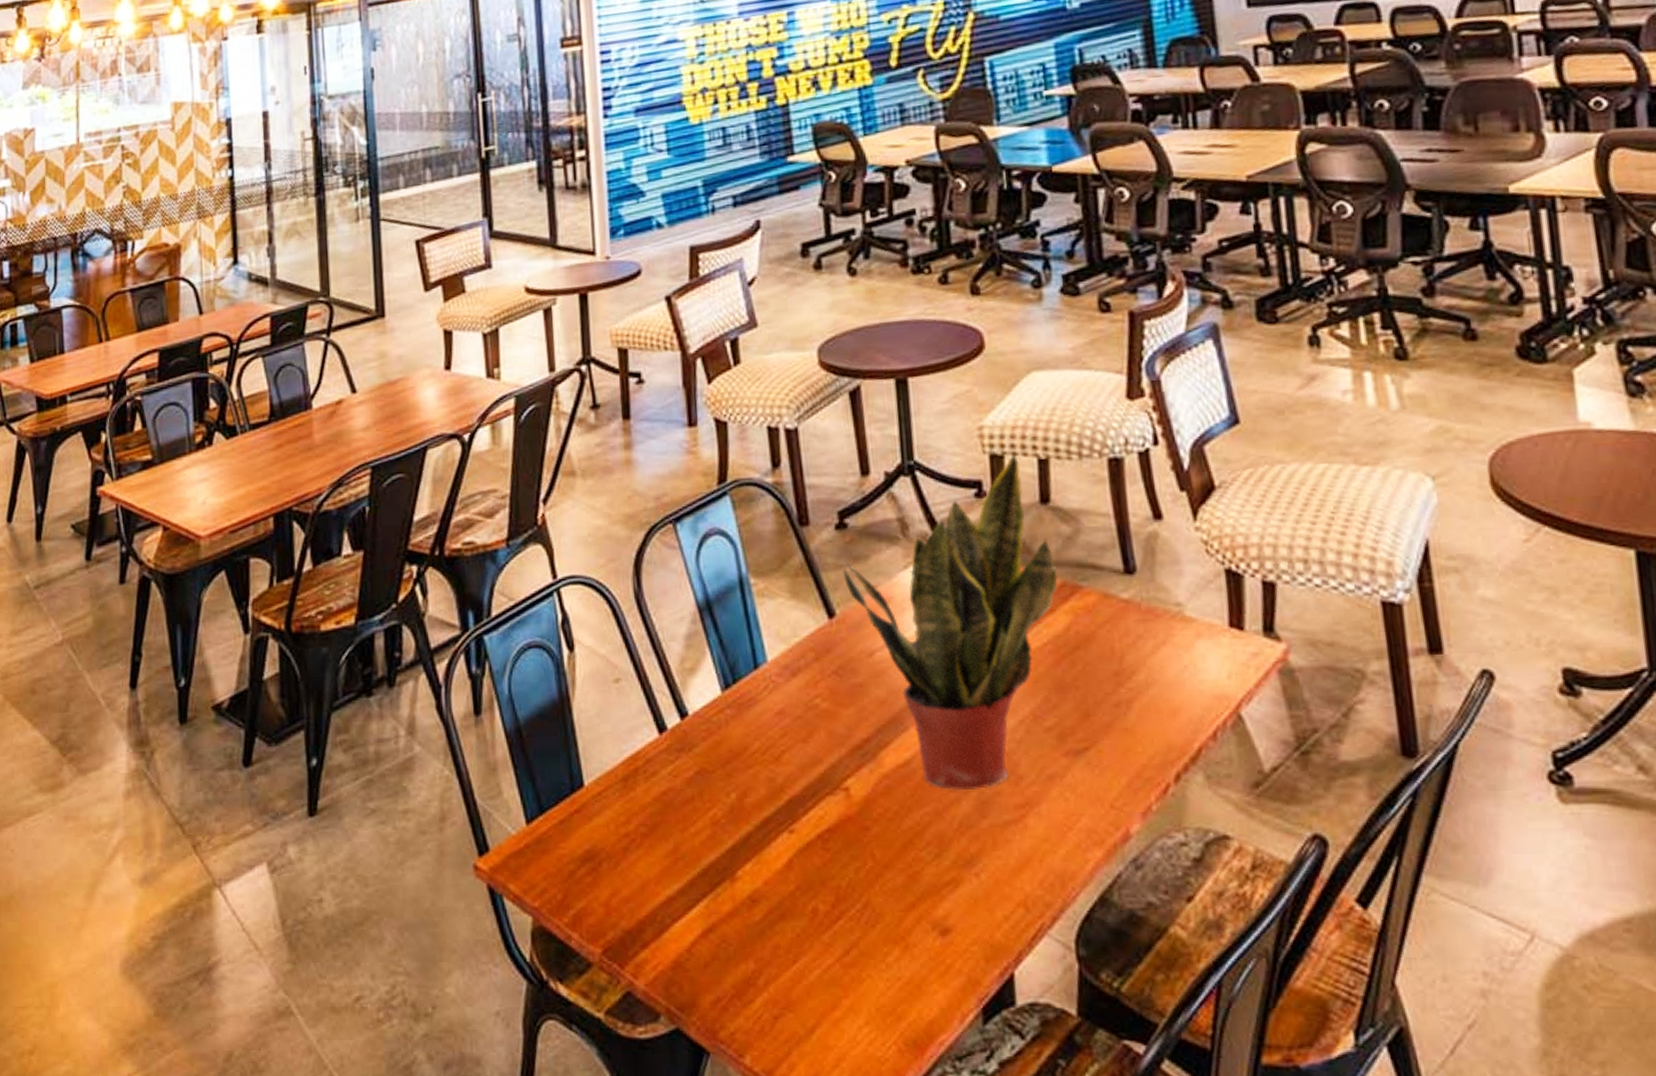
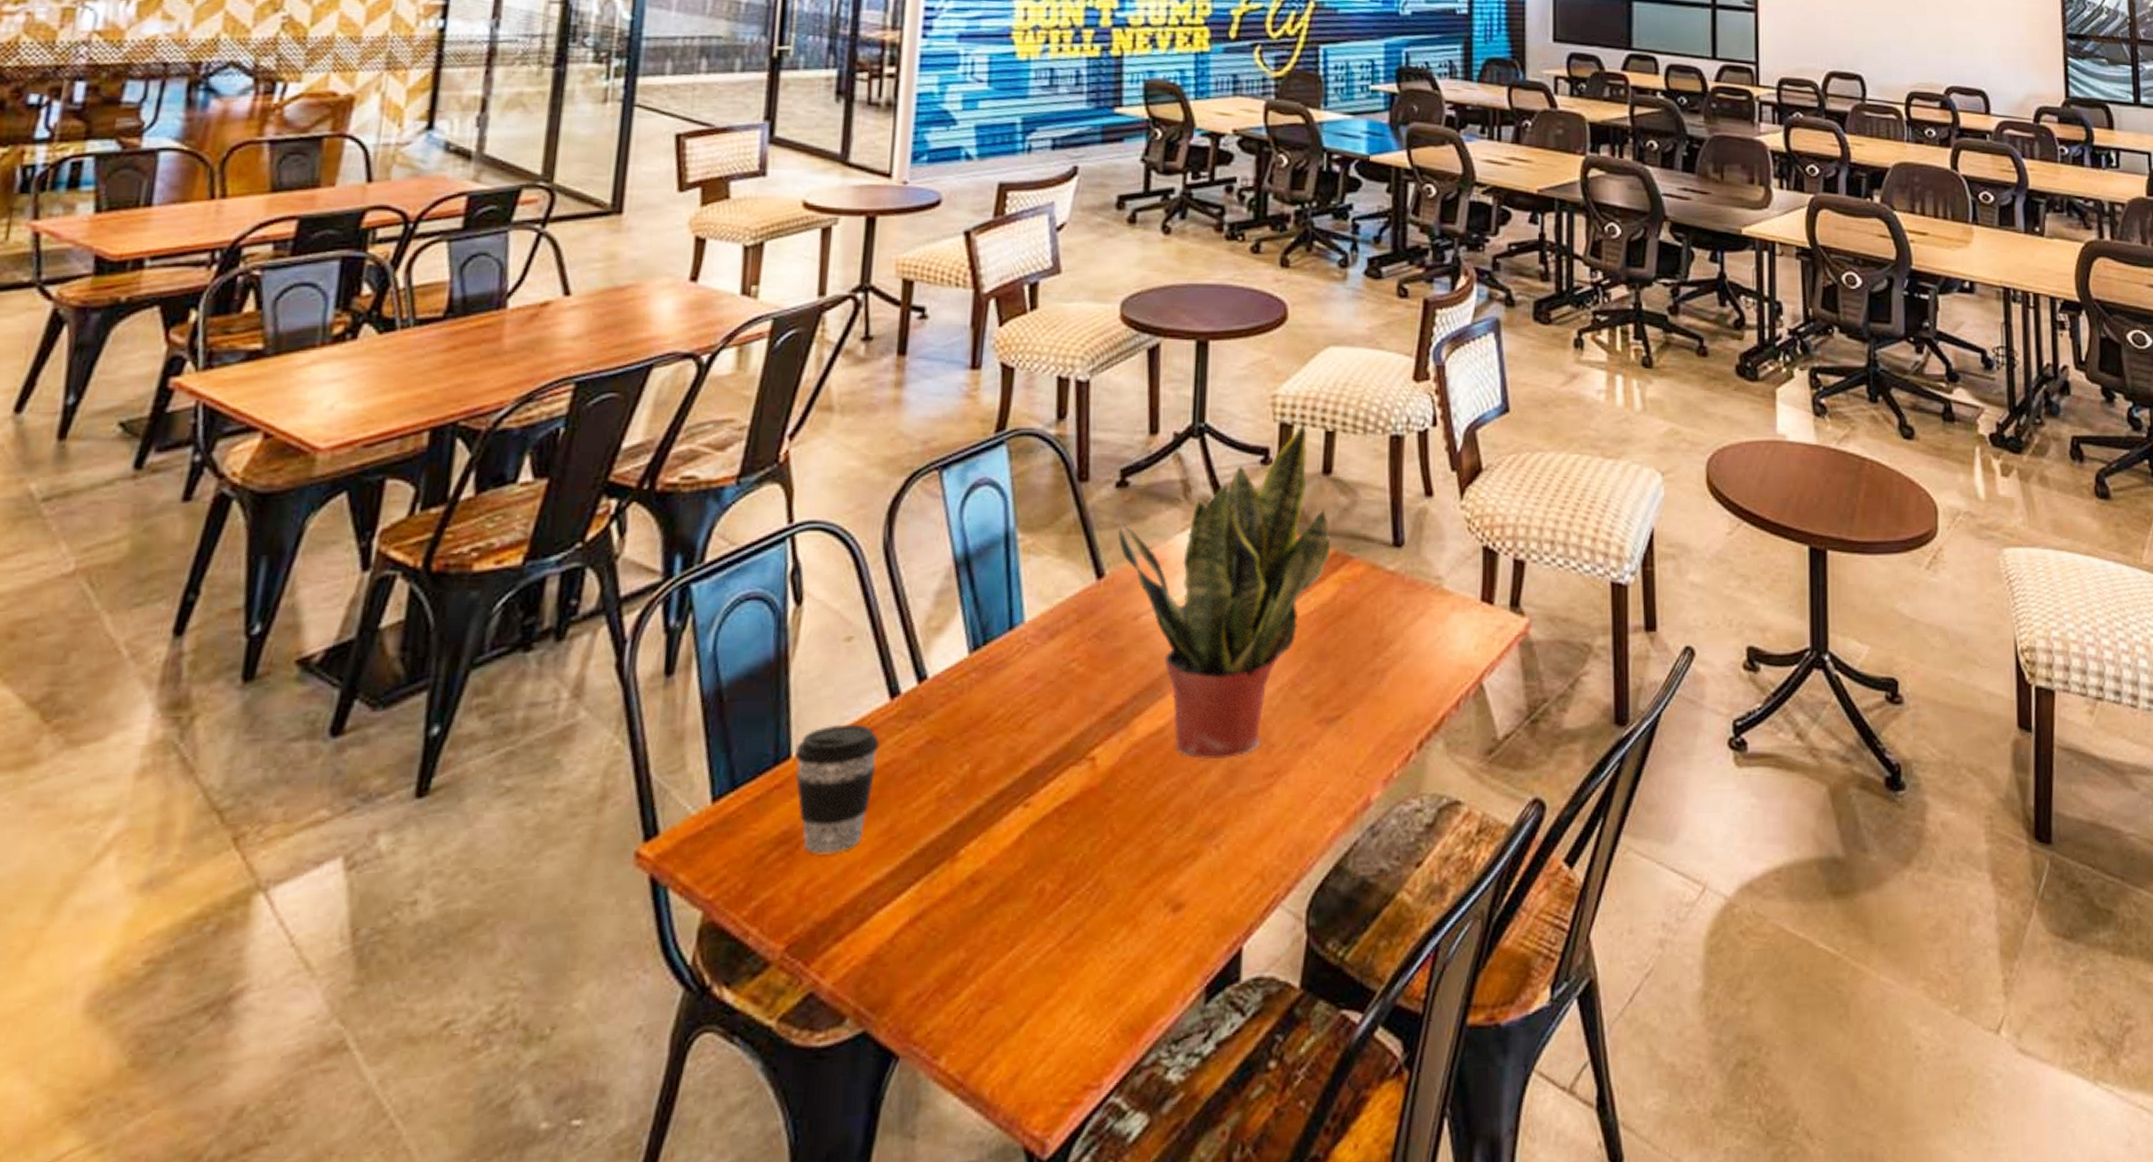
coffee cup: none [586,756,656,871] -> present [795,723,880,854]

